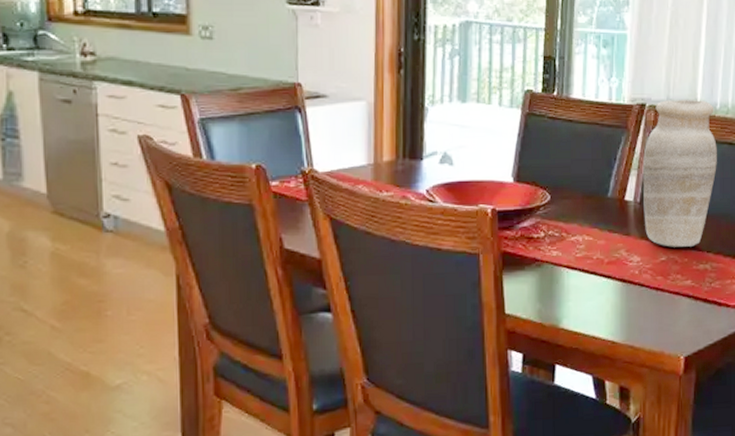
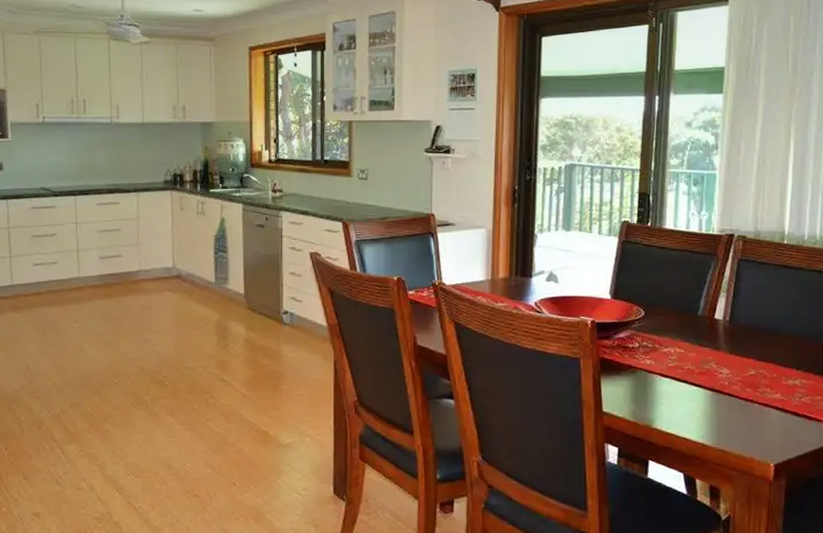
vase: present [643,99,717,247] -> none [732,230,806,363]

